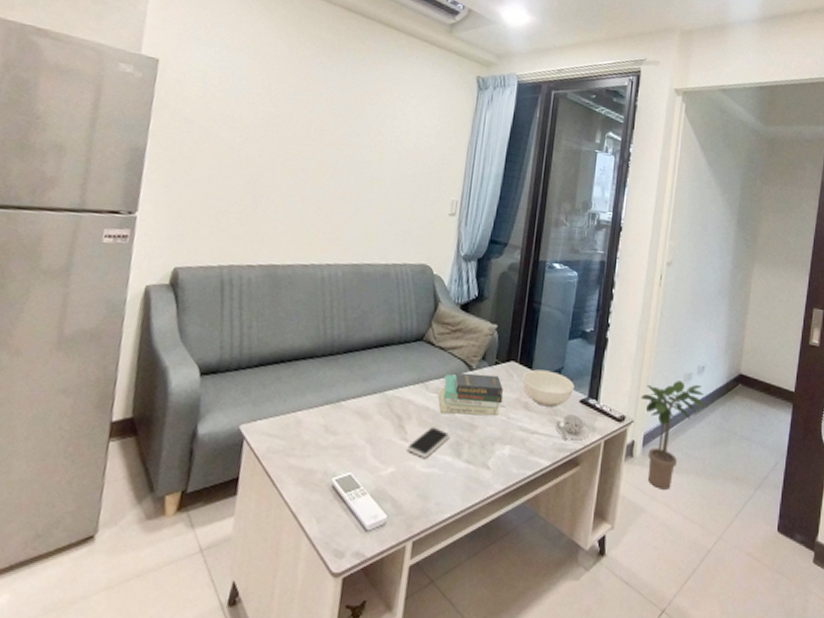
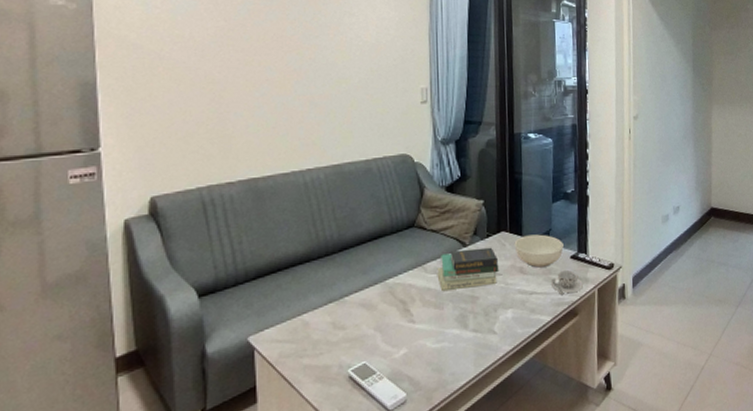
smartphone: present [407,426,450,458] -> none [415,305,454,335]
potted plant: present [640,381,704,490] -> none [625,223,683,323]

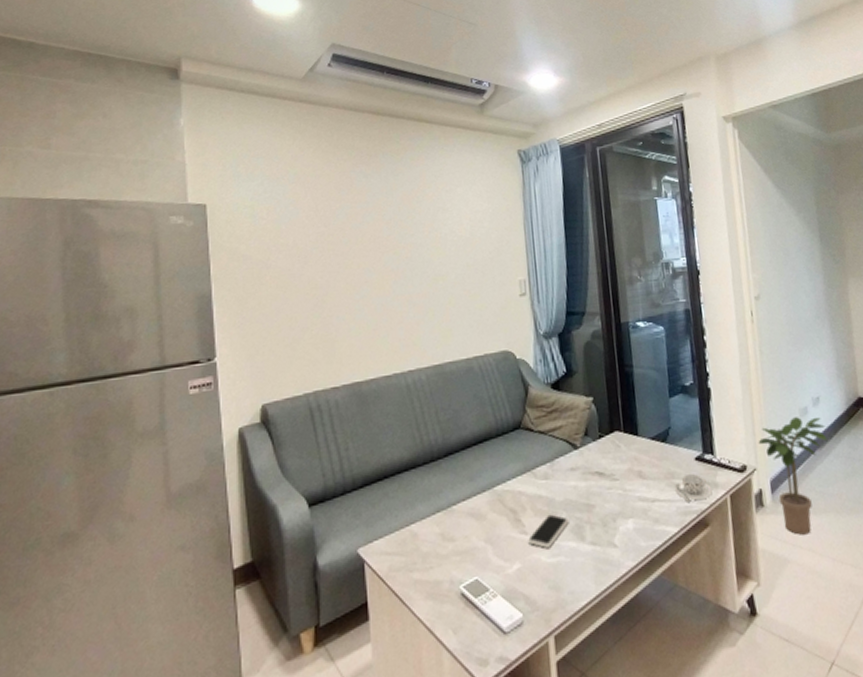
smartphone: none [415,305,454,335] -> present [528,514,569,548]
books: present [437,247,499,291] -> none [547,449,616,498]
bowl: present [514,234,564,268] -> none [629,433,686,472]
potted plant: none [625,223,683,323] -> present [758,417,827,535]

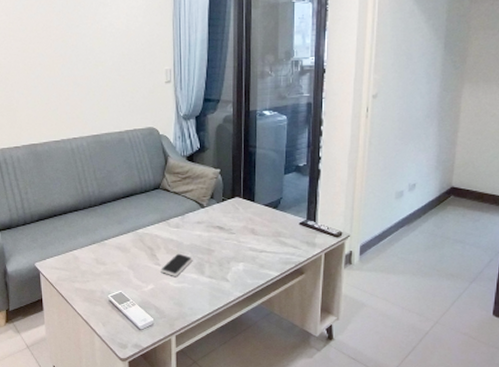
teacup: present [675,473,712,502] -> none [280,234,310,255]
potted plant: present [758,417,827,535] -> none [355,198,416,288]

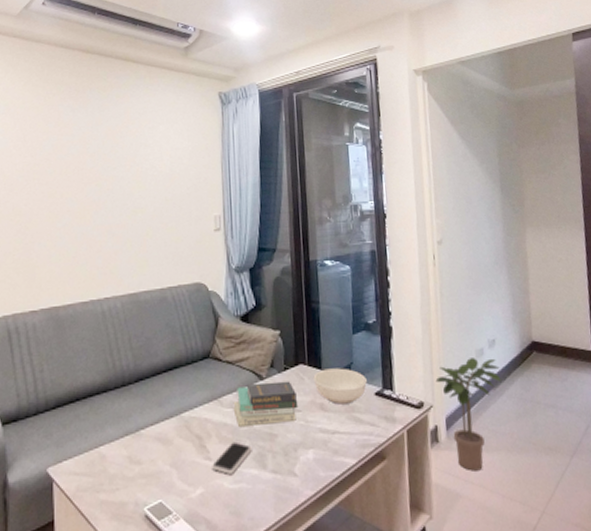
books: none [178,210,233,242] -> present [233,381,298,426]
bowl: none [247,201,293,230] -> present [313,368,367,405]
potted plant: none [355,198,416,288] -> present [435,358,501,471]

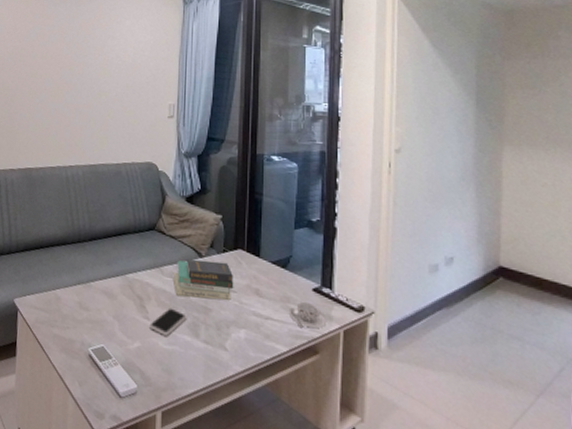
bowl: present [313,368,367,405] -> none [251,257,305,295]
teacup: none [355,407,390,435] -> present [290,301,326,328]
potted plant: present [435,358,501,471] -> none [380,272,457,387]

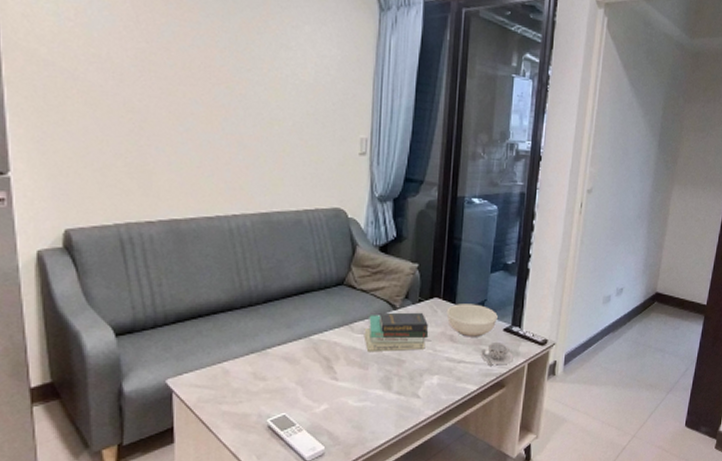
smartphone: present [149,307,187,336] -> none [338,365,379,393]
bowl: none [251,257,305,295] -> present [446,304,498,337]

